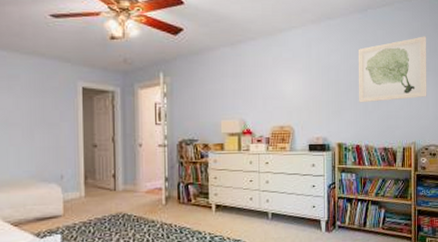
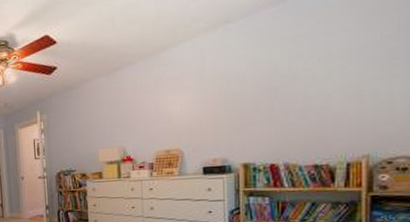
wall art: present [358,36,427,103] -> none [272,13,393,115]

